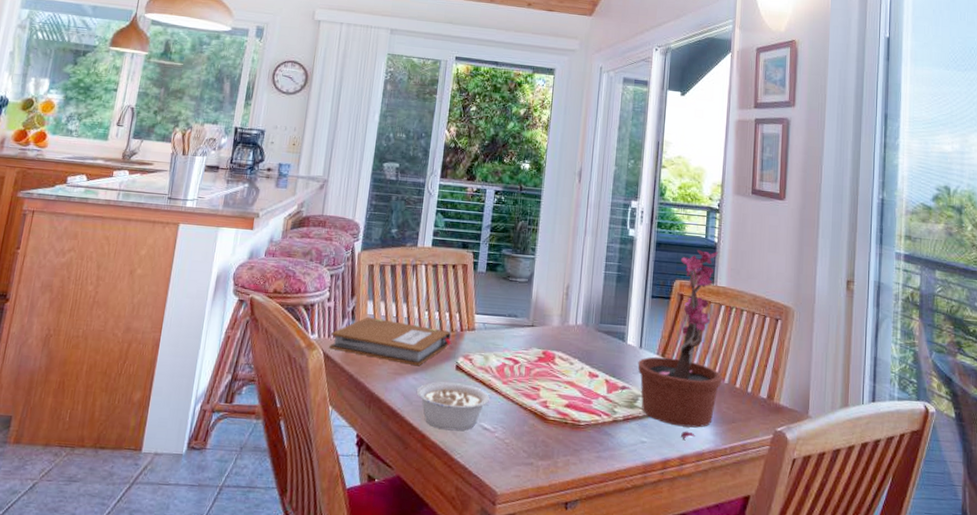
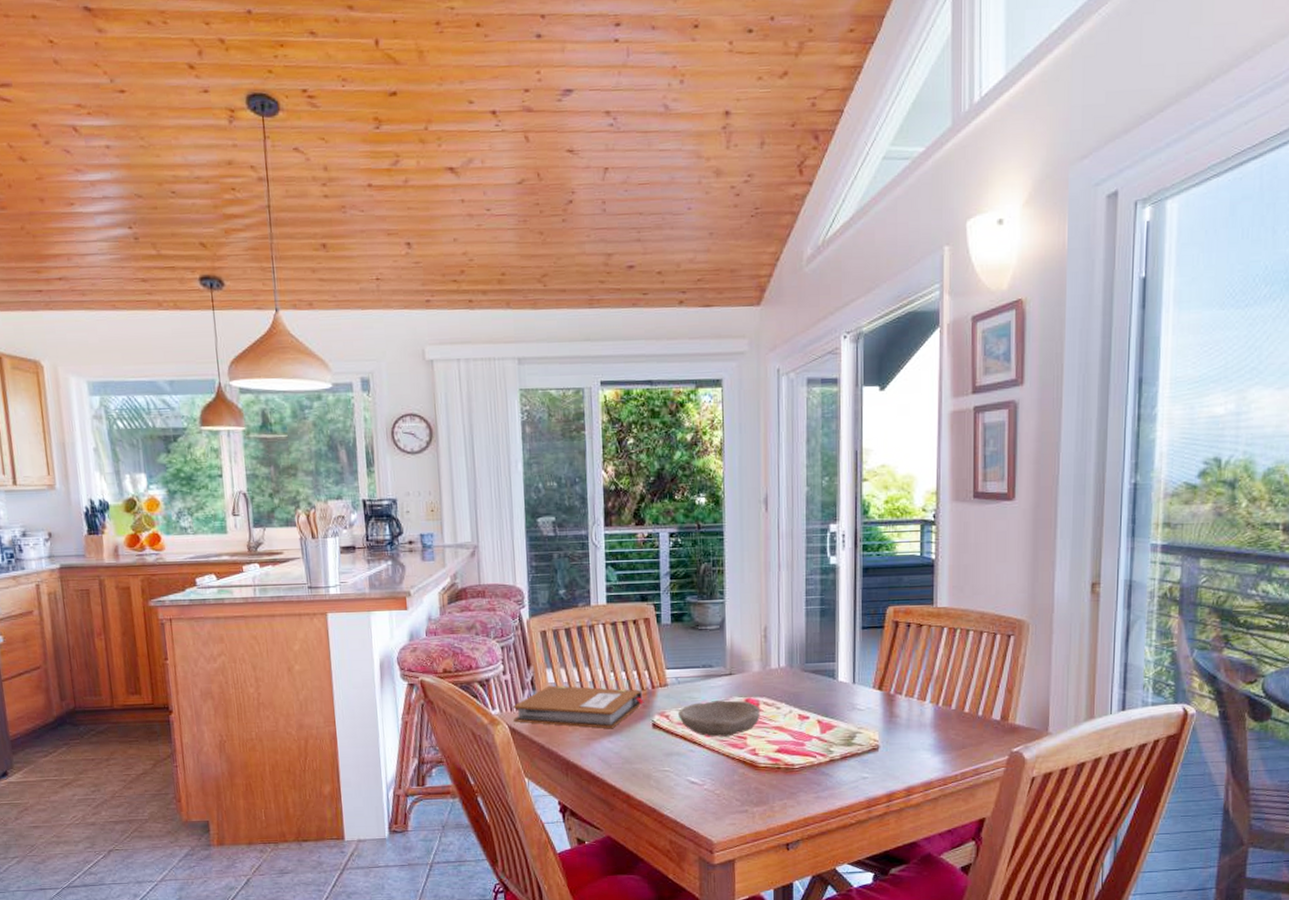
legume: present [416,382,490,431] -> none [614,741,694,788]
bowl: none [480,349,555,386] -> present [677,700,760,737]
potted plant: present [620,250,723,439] -> none [834,569,949,771]

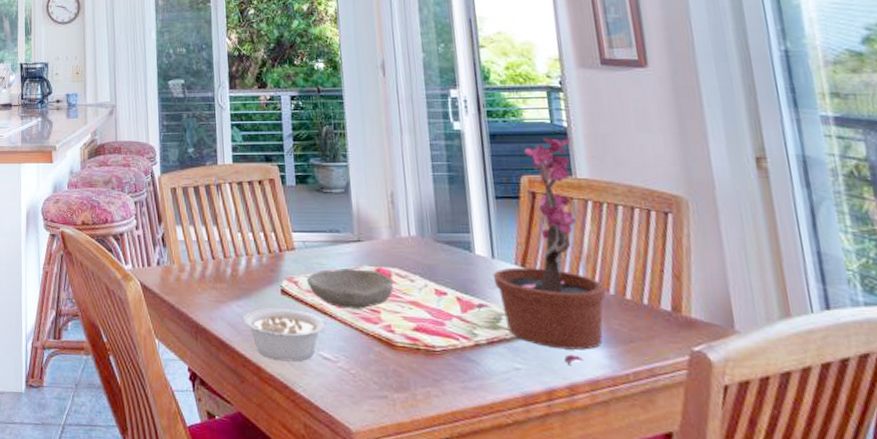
notebook: present [513,685,645,729] -> none [144,242,272,293]
legume: none [614,741,694,788] -> present [243,308,325,362]
potted plant: none [834,569,949,771] -> present [476,138,607,364]

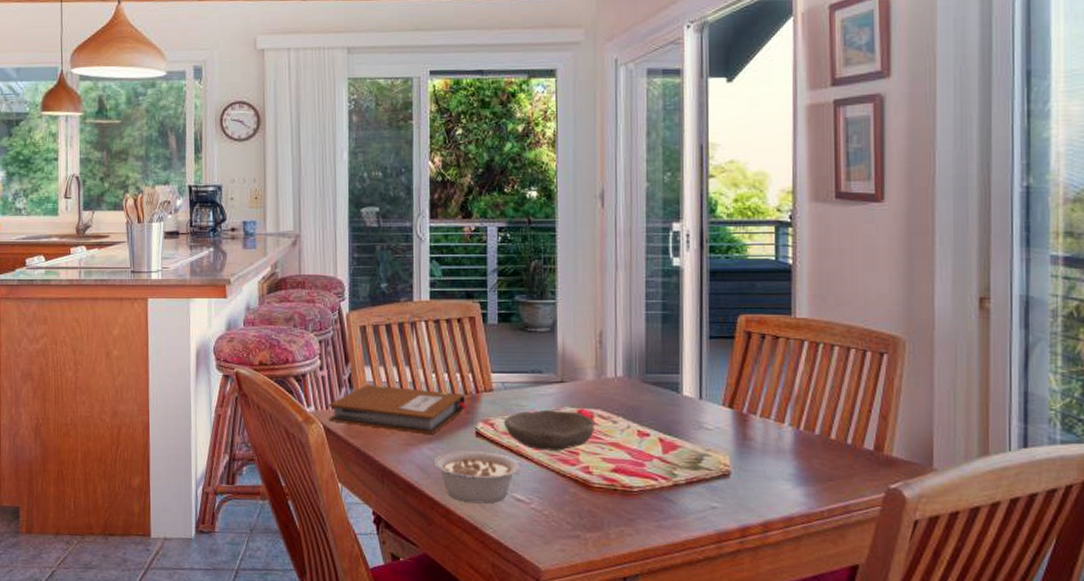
notebook: none [144,242,272,293] -> present [328,384,468,435]
potted plant: present [476,138,607,364] -> none [678,276,812,503]

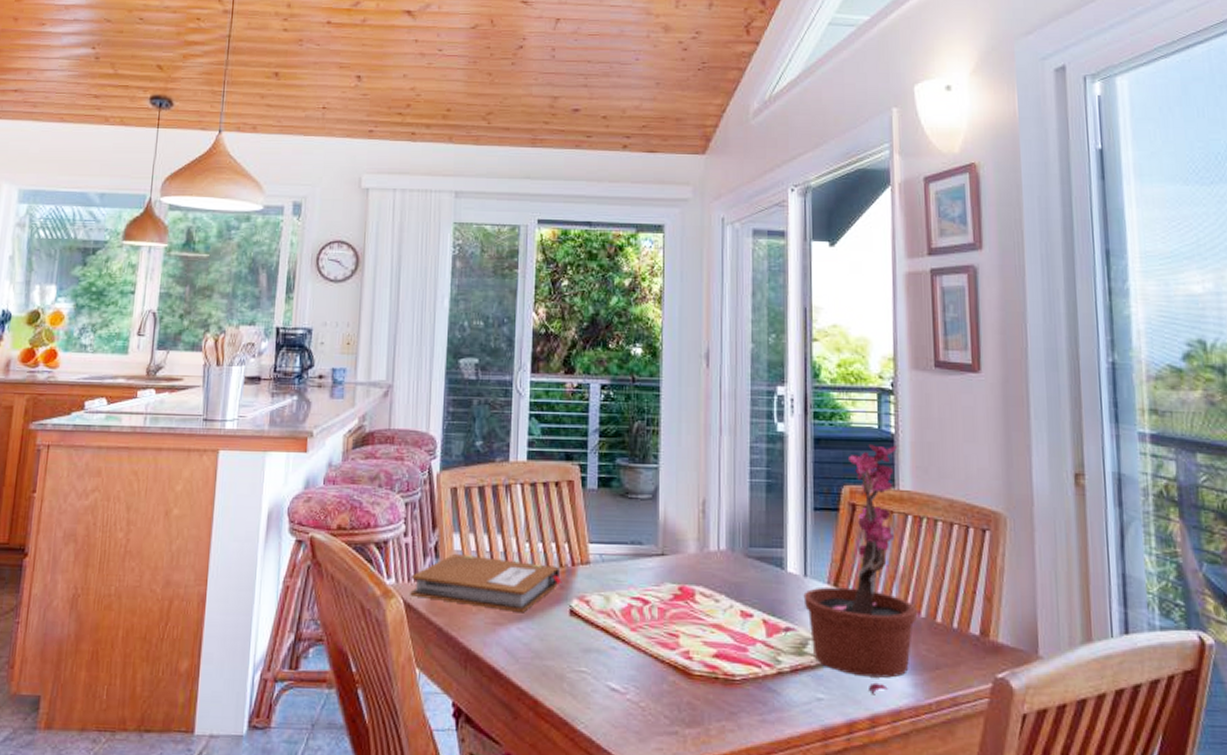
legume: present [433,451,521,504] -> none [522,632,617,694]
bowl: present [503,410,594,451] -> none [599,586,695,633]
potted plant: none [678,276,812,503] -> present [782,445,918,694]

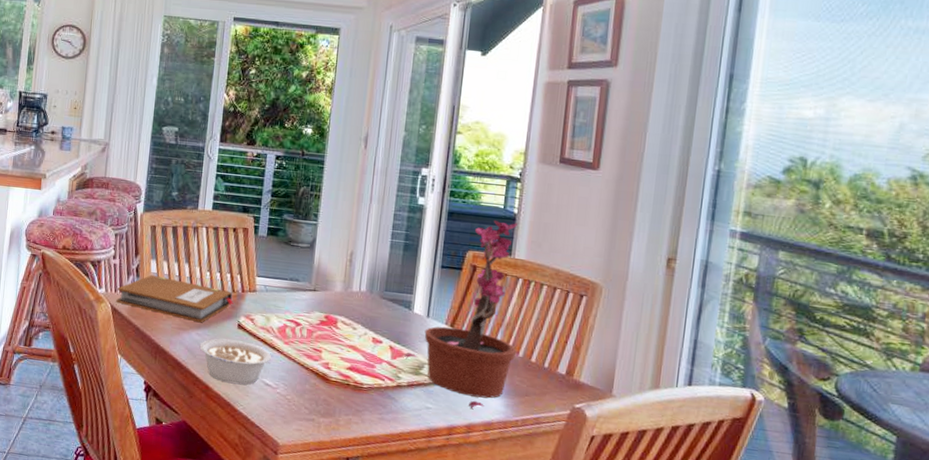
legume: none [522,632,617,694] -> present [199,338,272,385]

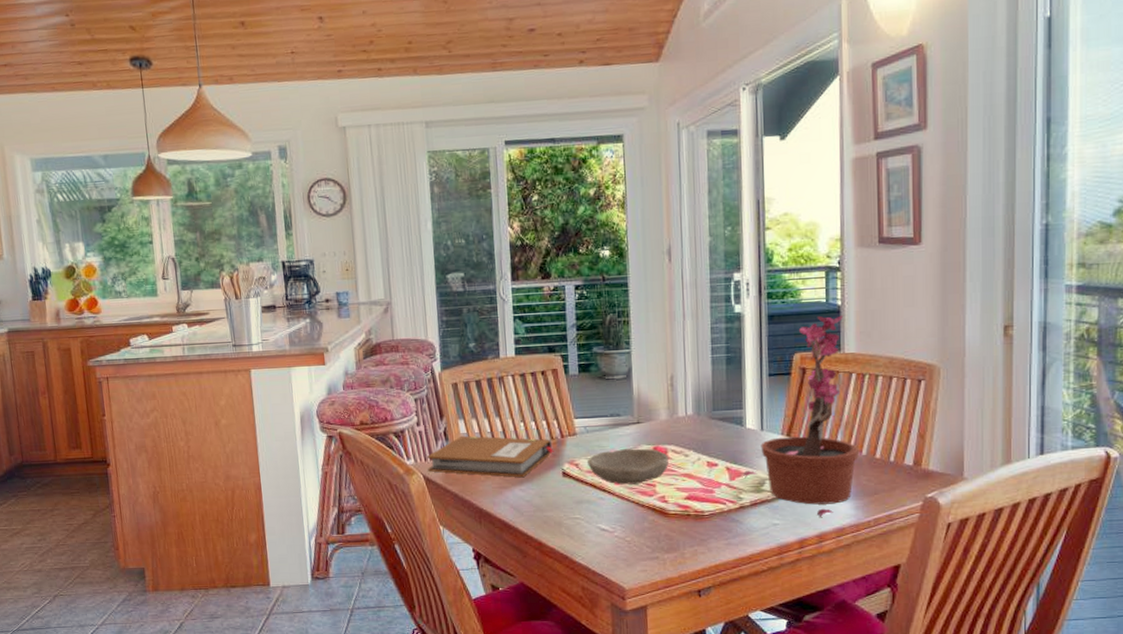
legume: present [199,338,272,385] -> none [525,489,604,536]
bowl: none [261,311,337,348] -> present [586,448,669,485]

